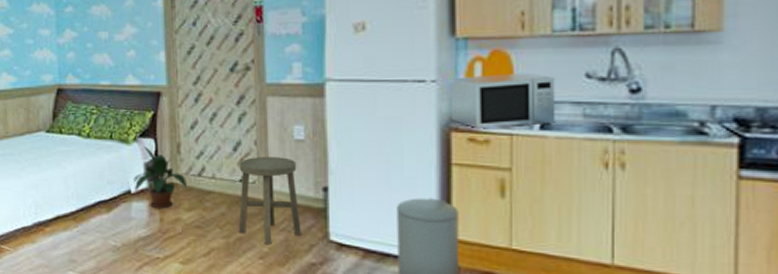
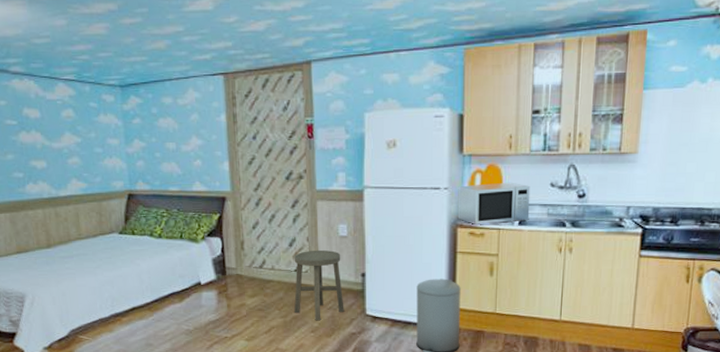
potted plant: present [133,146,187,209] -> none [203,244,250,297]

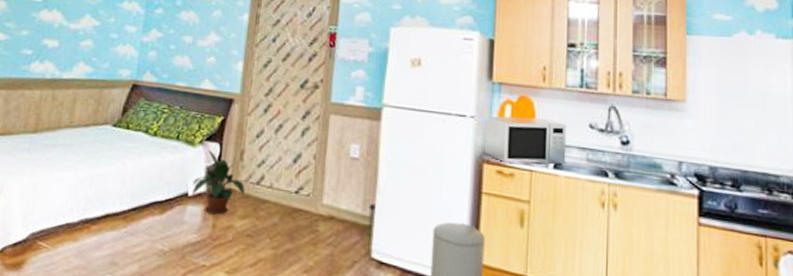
potted plant: none [203,244,250,297] -> present [191,150,245,215]
stool: present [293,250,344,321] -> none [287,170,350,259]

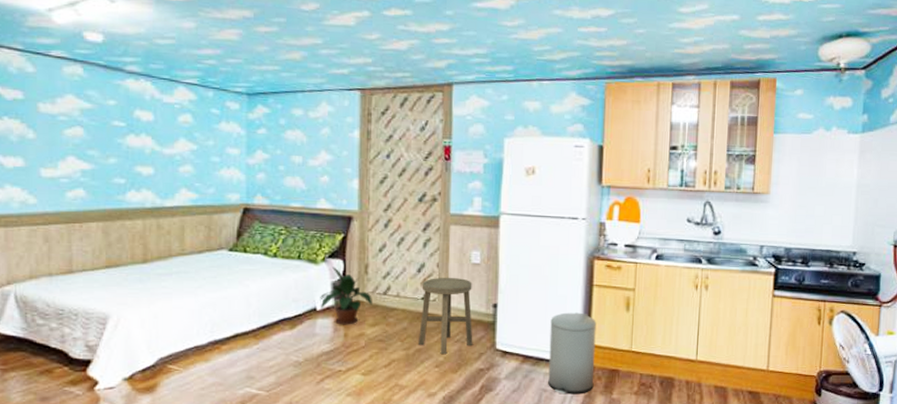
stool: none [287,170,350,259] -> present [417,278,473,355]
microwave: present [484,116,567,164] -> none [595,215,668,258]

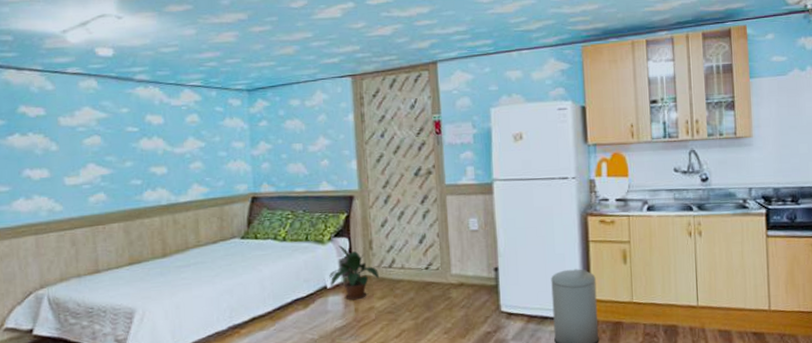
stool: present [417,278,473,355] -> none [424,245,478,321]

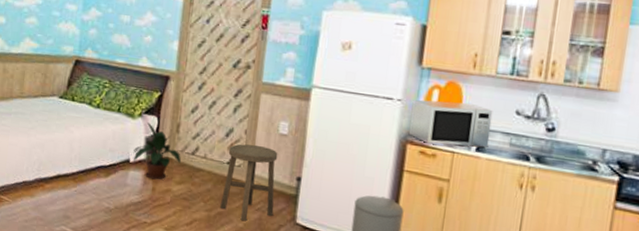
stool: none [424,245,478,321] -> present [219,144,278,222]
microwave: none [585,169,657,213] -> present [408,99,493,147]

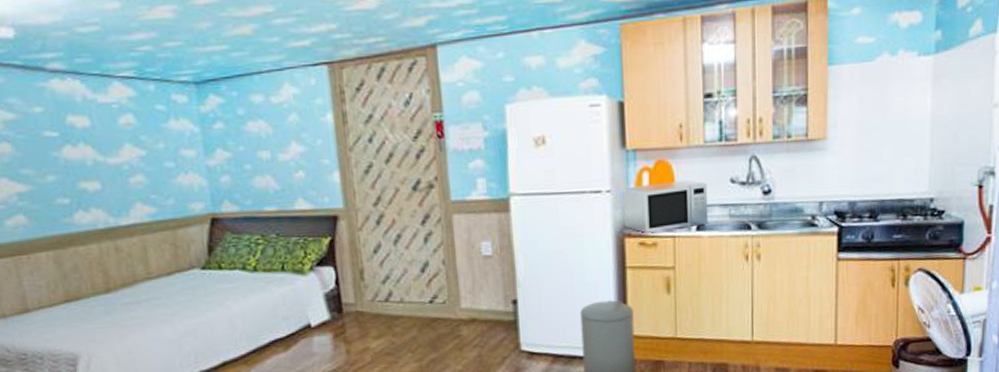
potted plant: present [133,122,181,180] -> none [313,275,374,341]
stool: present [219,144,278,222] -> none [427,274,494,363]

